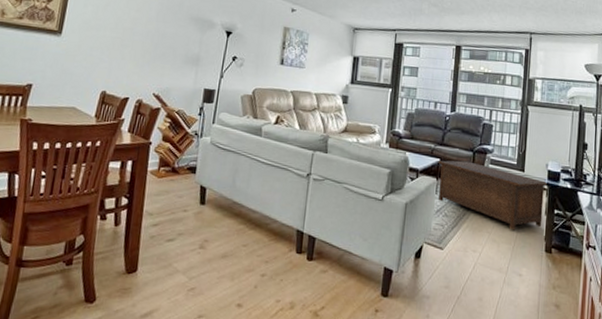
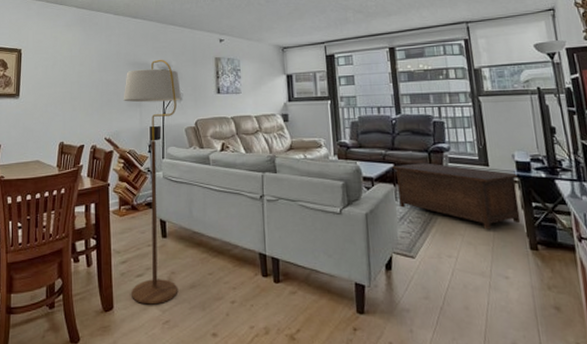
floor lamp: none [159,19,243,271] -> present [124,59,182,305]

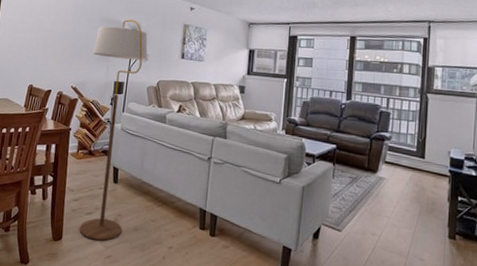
cabinet: present [392,163,521,230] -> none [334,146,452,216]

